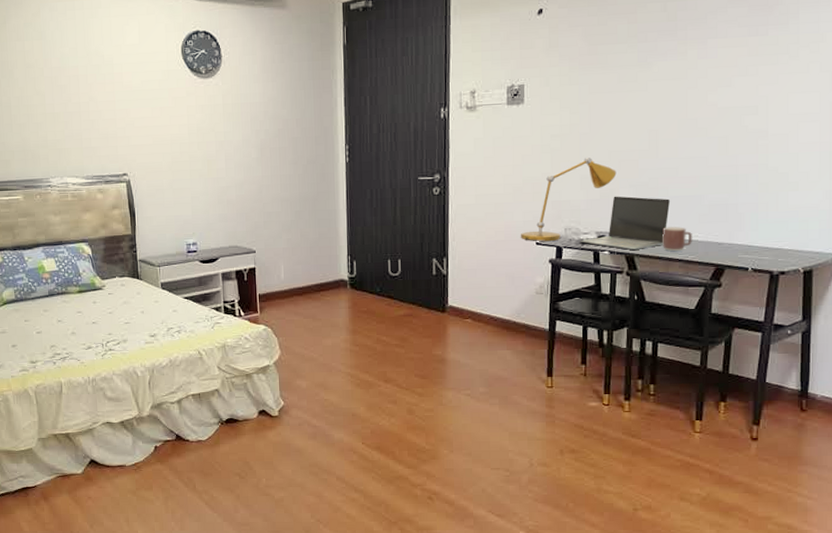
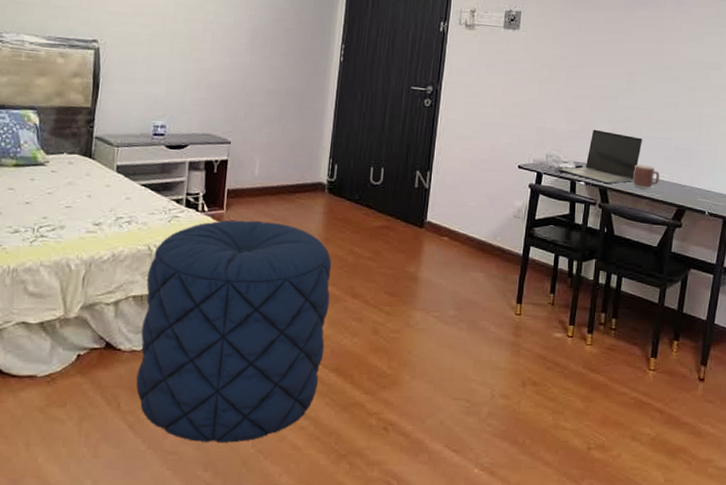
pouf: none [201,320,365,514] -> present [136,220,332,443]
desk lamp: present [520,158,617,242] -> none [503,89,598,167]

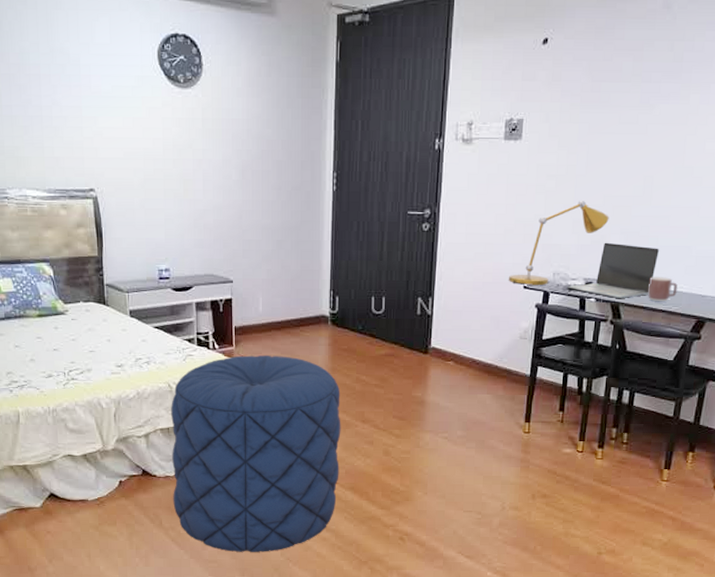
desk lamp: none [503,89,598,167] -> present [508,201,609,286]

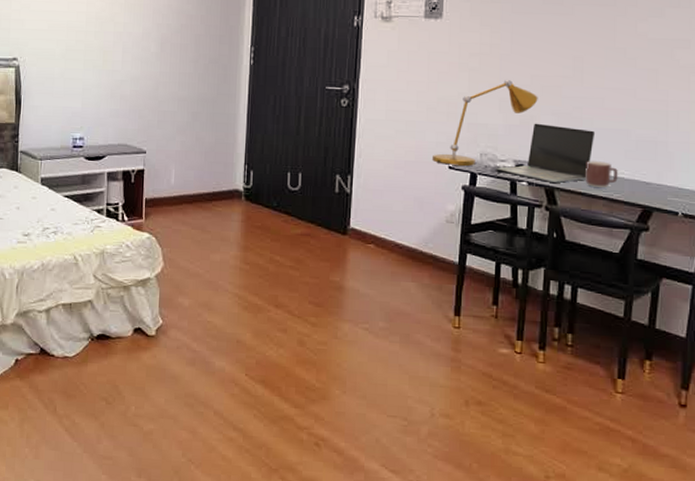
pouf: present [171,355,341,552] -> none [69,229,253,451]

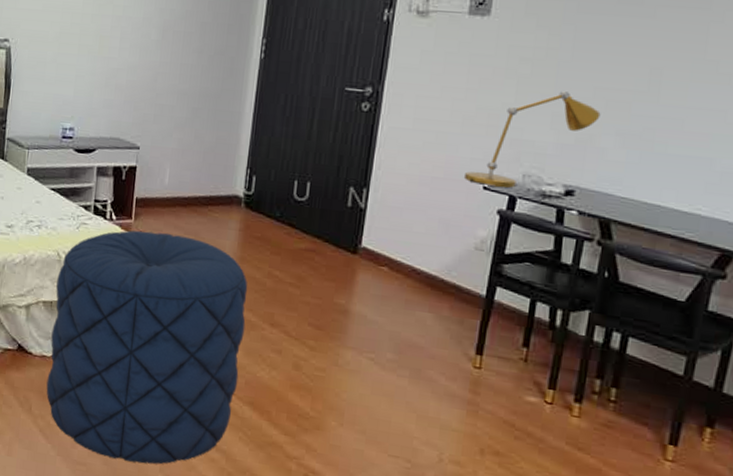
pouf: none [69,229,253,451] -> present [46,230,248,465]
laptop: present [496,123,596,184] -> none [540,143,670,216]
mug: present [586,161,618,188] -> none [651,192,694,225]

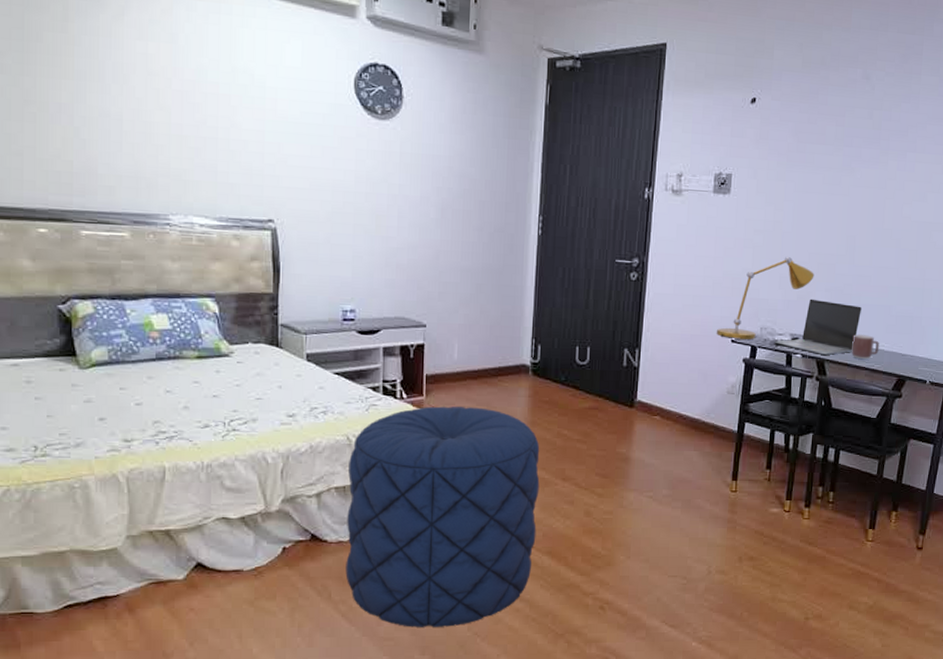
laptop: none [540,143,670,216] -> present [774,299,862,356]
mug: none [651,192,694,225] -> present [851,334,879,360]

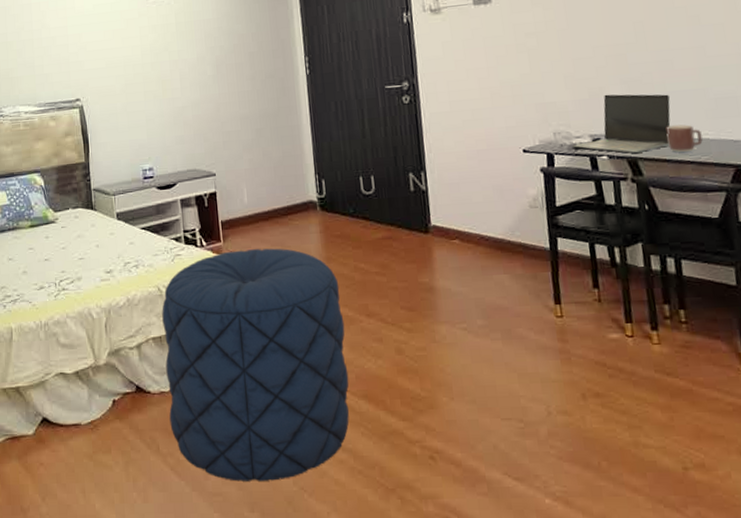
desk lamp: present [716,257,815,340] -> none [503,55,604,150]

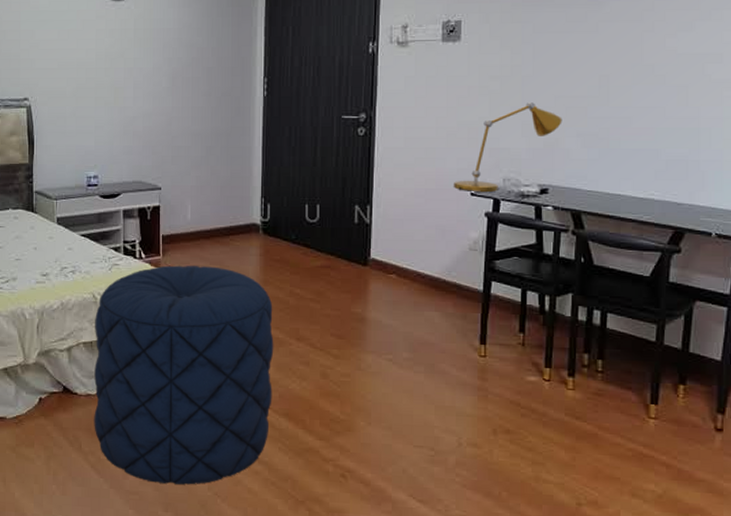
desk lamp: none [503,55,604,150] -> present [453,102,562,193]
laptop: present [572,94,671,154] -> none [520,145,623,207]
mug: present [666,124,703,153] -> none [614,183,647,211]

